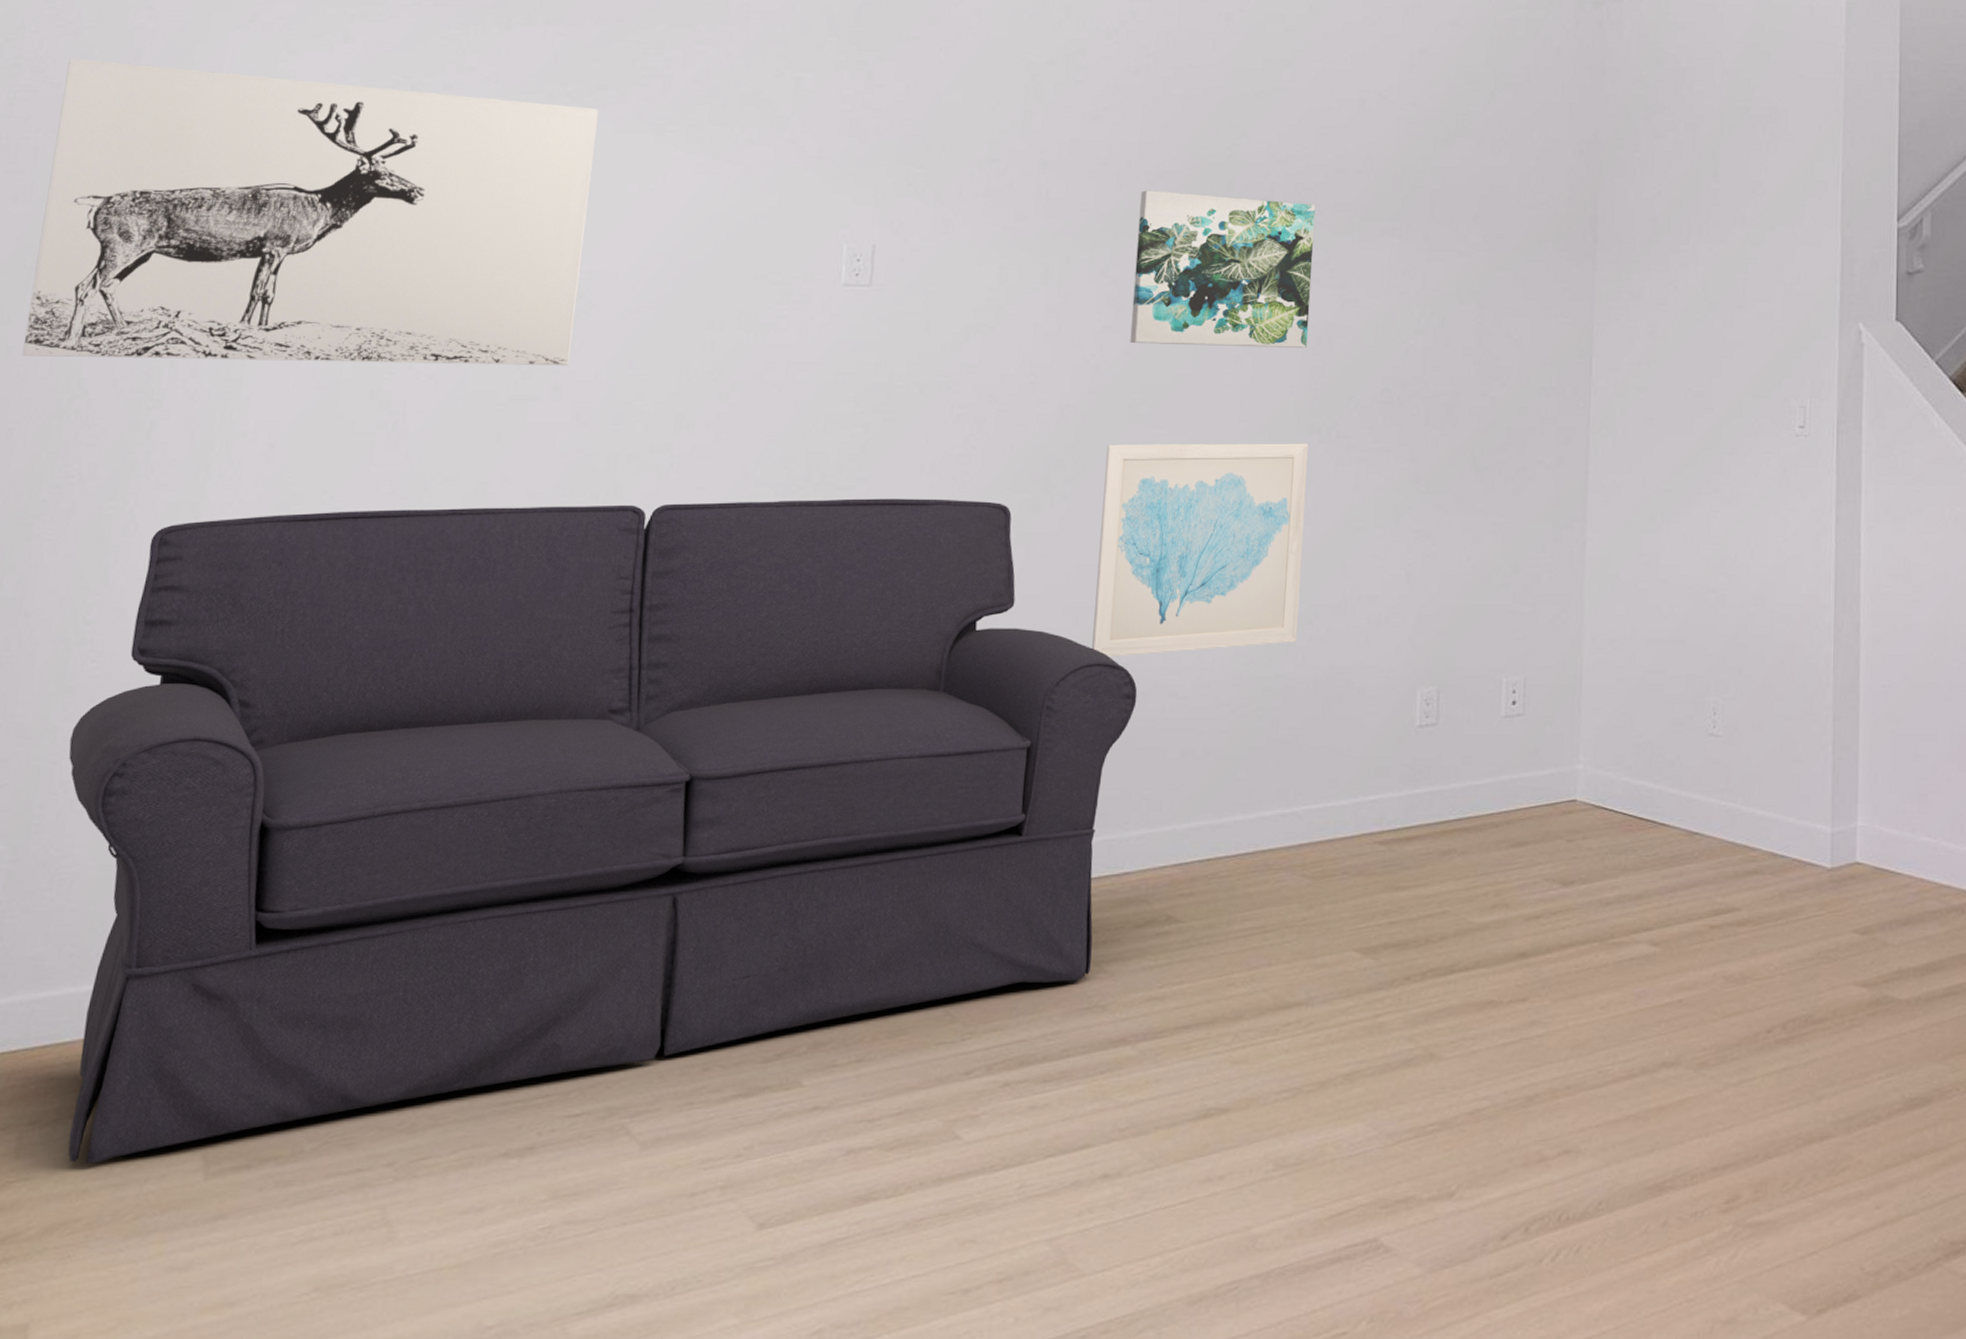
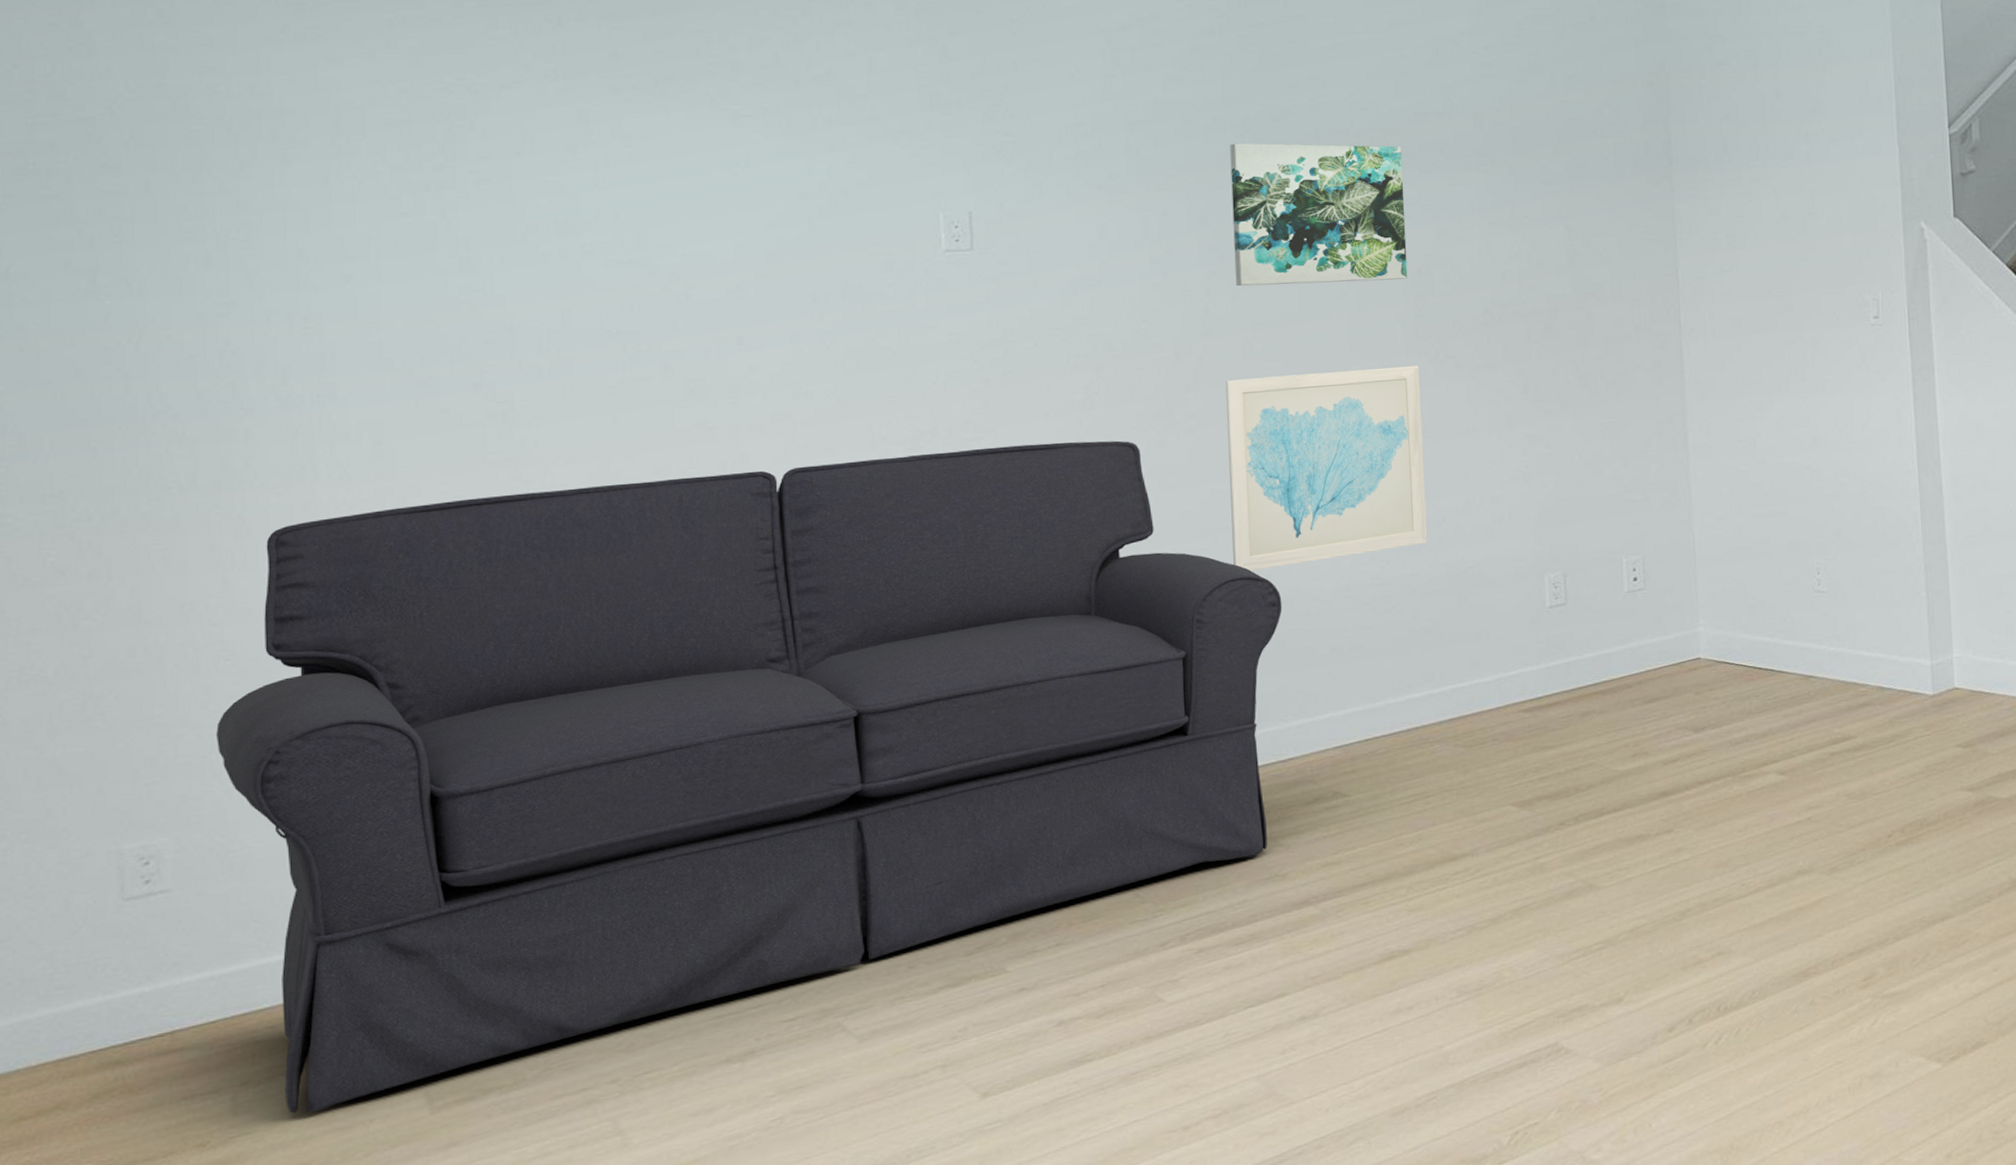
wall art: present [22,58,599,365] -> none [88,79,676,377]

